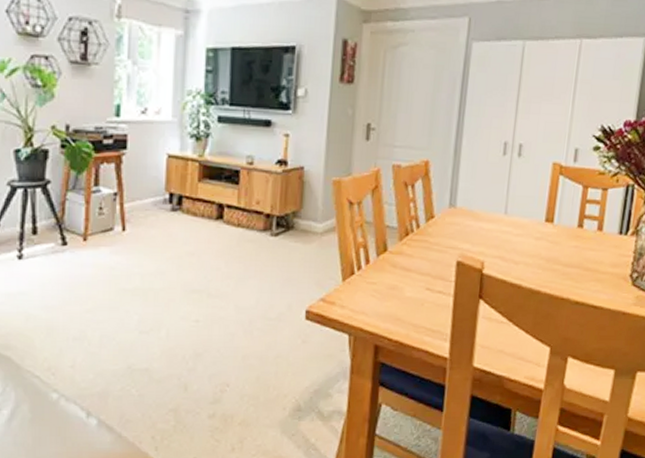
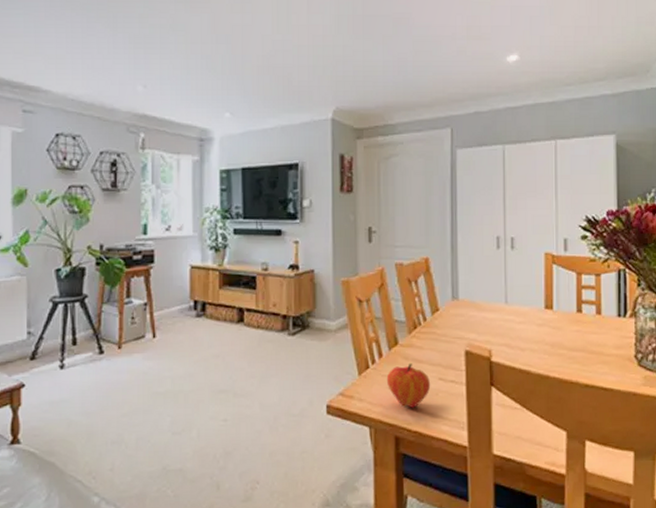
fruit: none [371,270,418,317] -> present [386,362,431,408]

